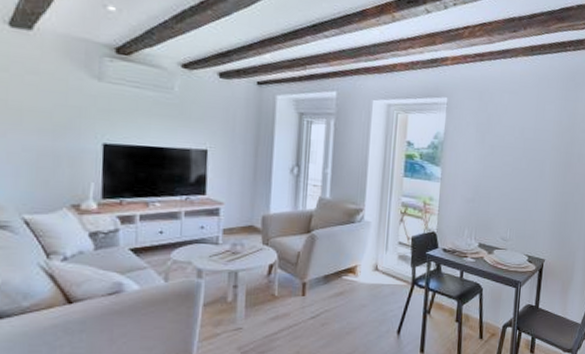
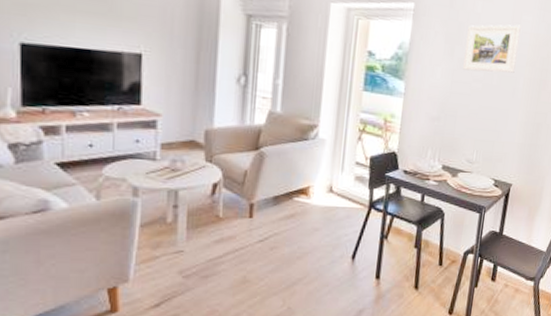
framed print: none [494,113,545,157] -> present [463,24,521,73]

